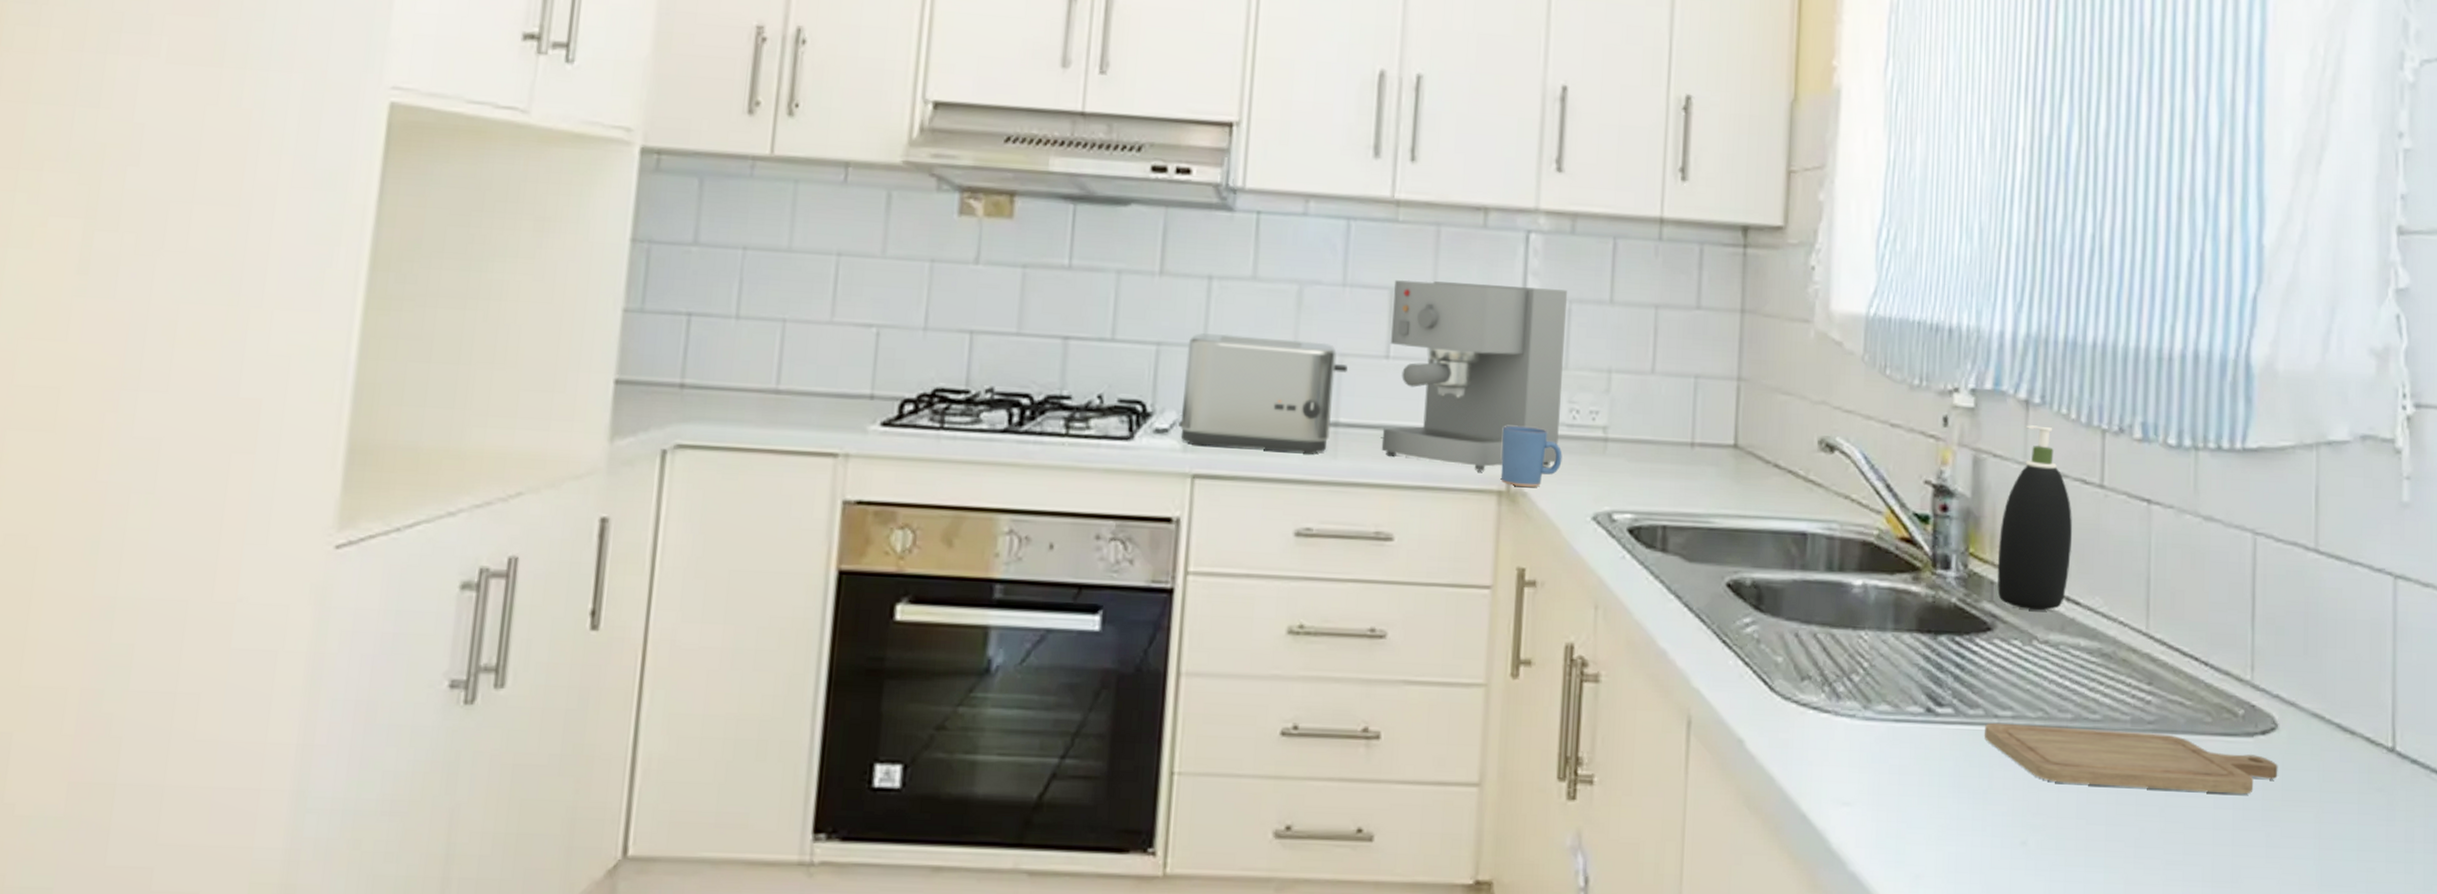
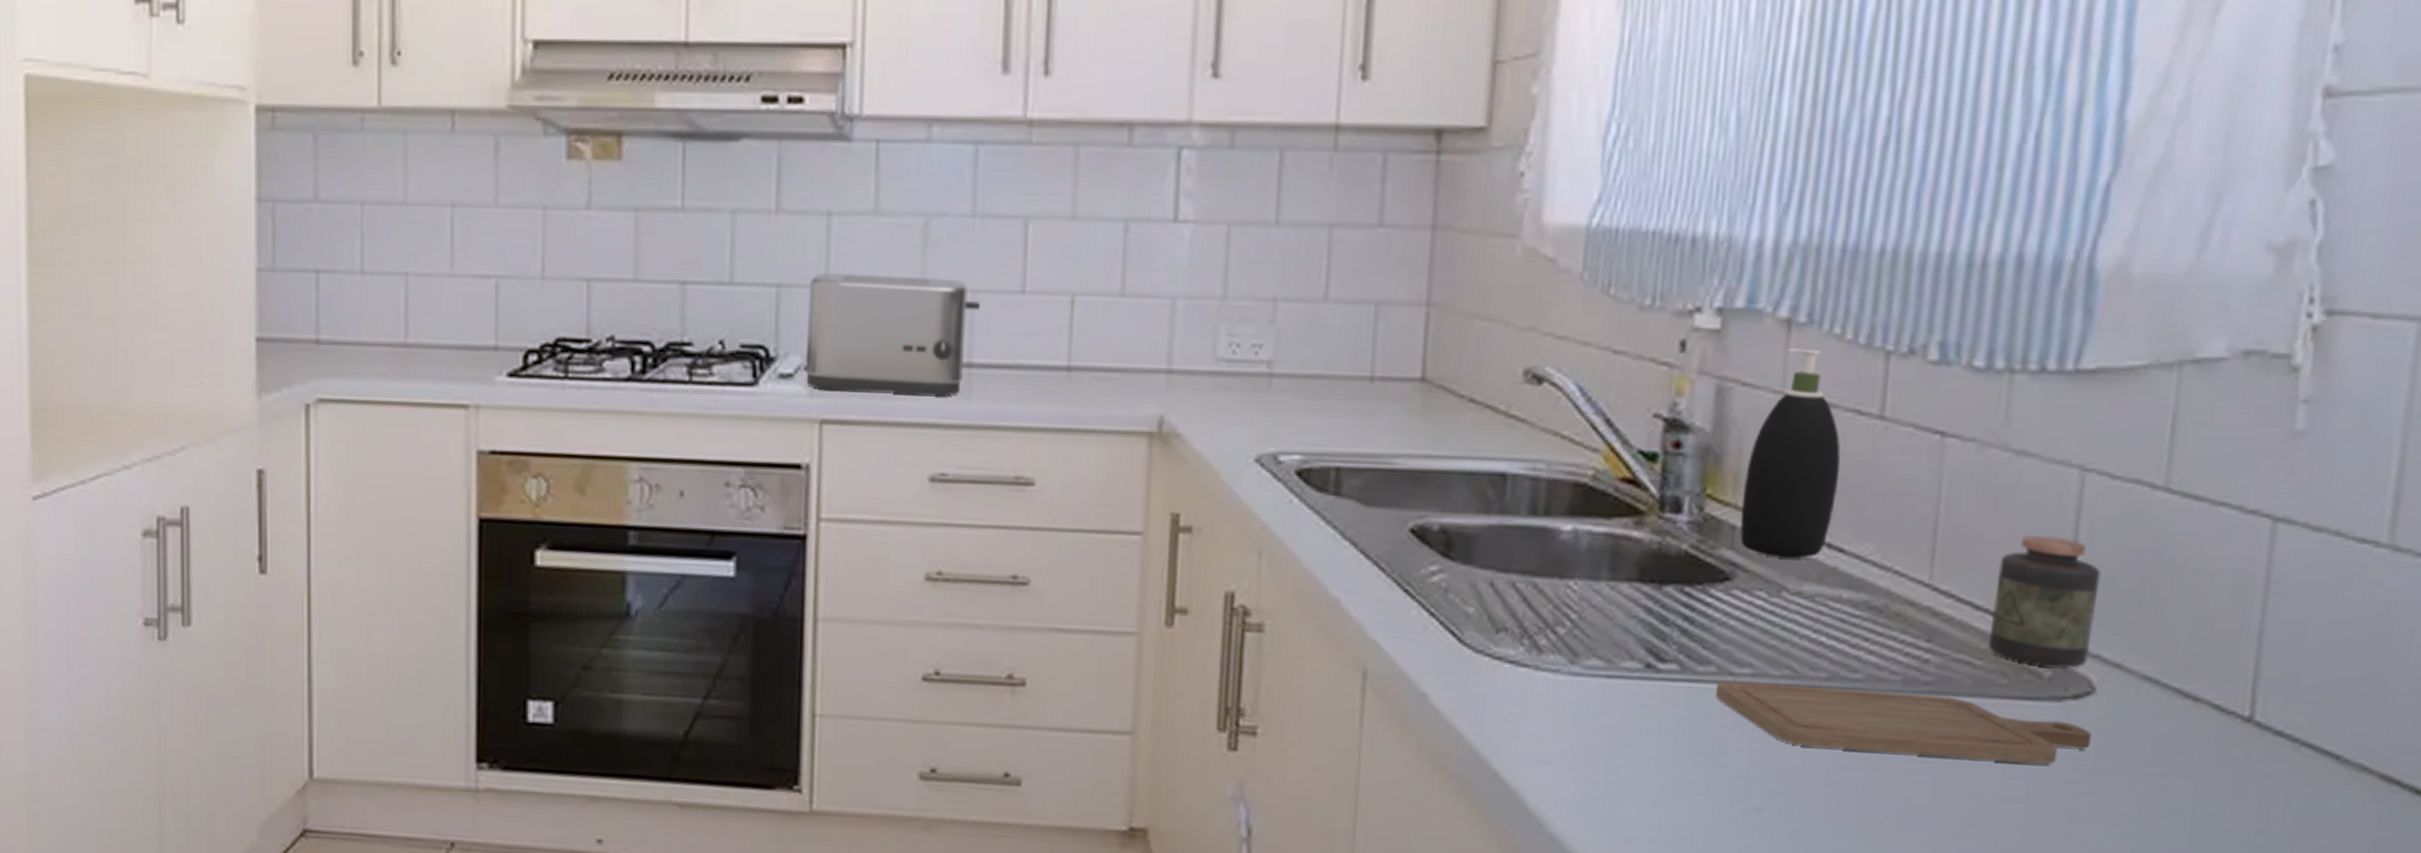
coffee maker: present [1381,280,1568,471] -> none [1019,208,1227,411]
mug: present [1500,425,1563,487] -> none [1151,362,1221,428]
jar: none [2194,589,2274,707] -> present [1988,535,2101,669]

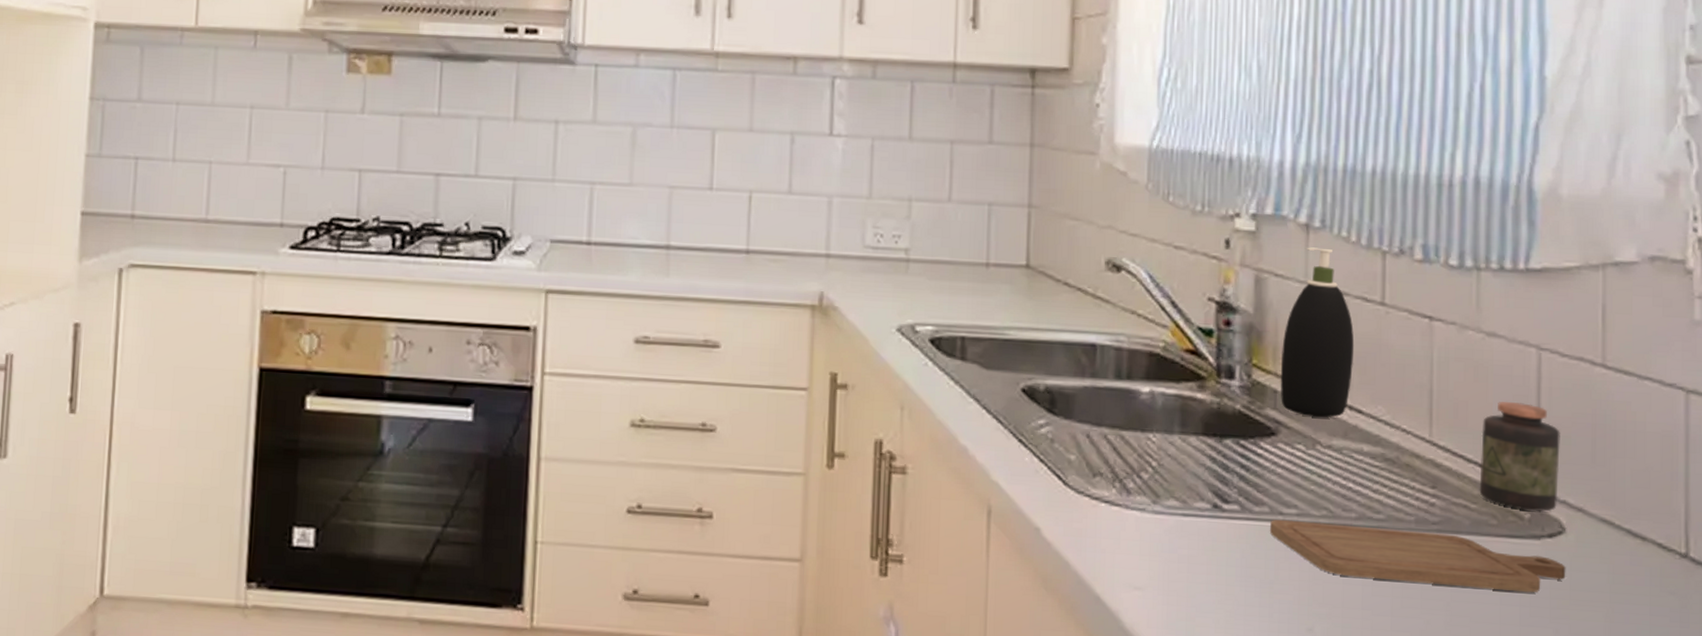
toaster: present [804,273,980,397] -> none [533,170,676,273]

